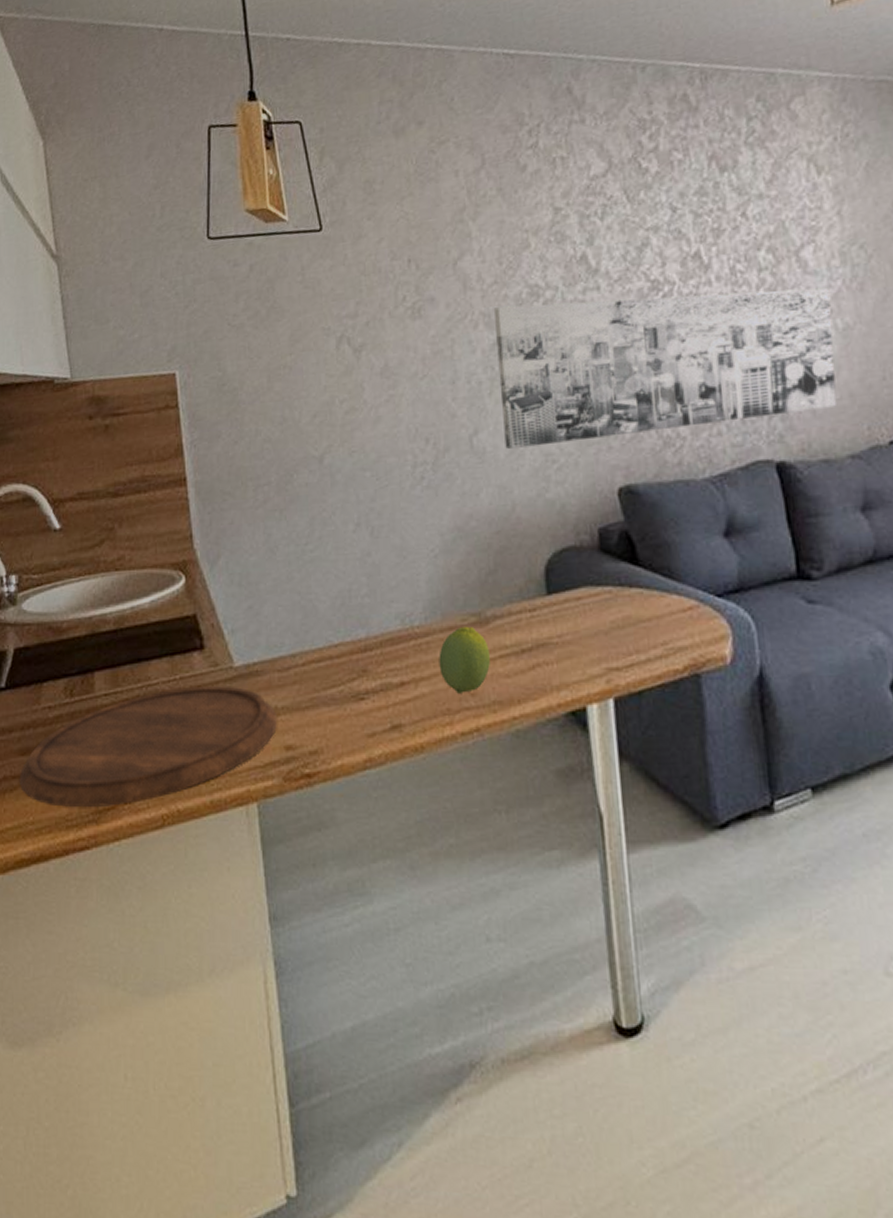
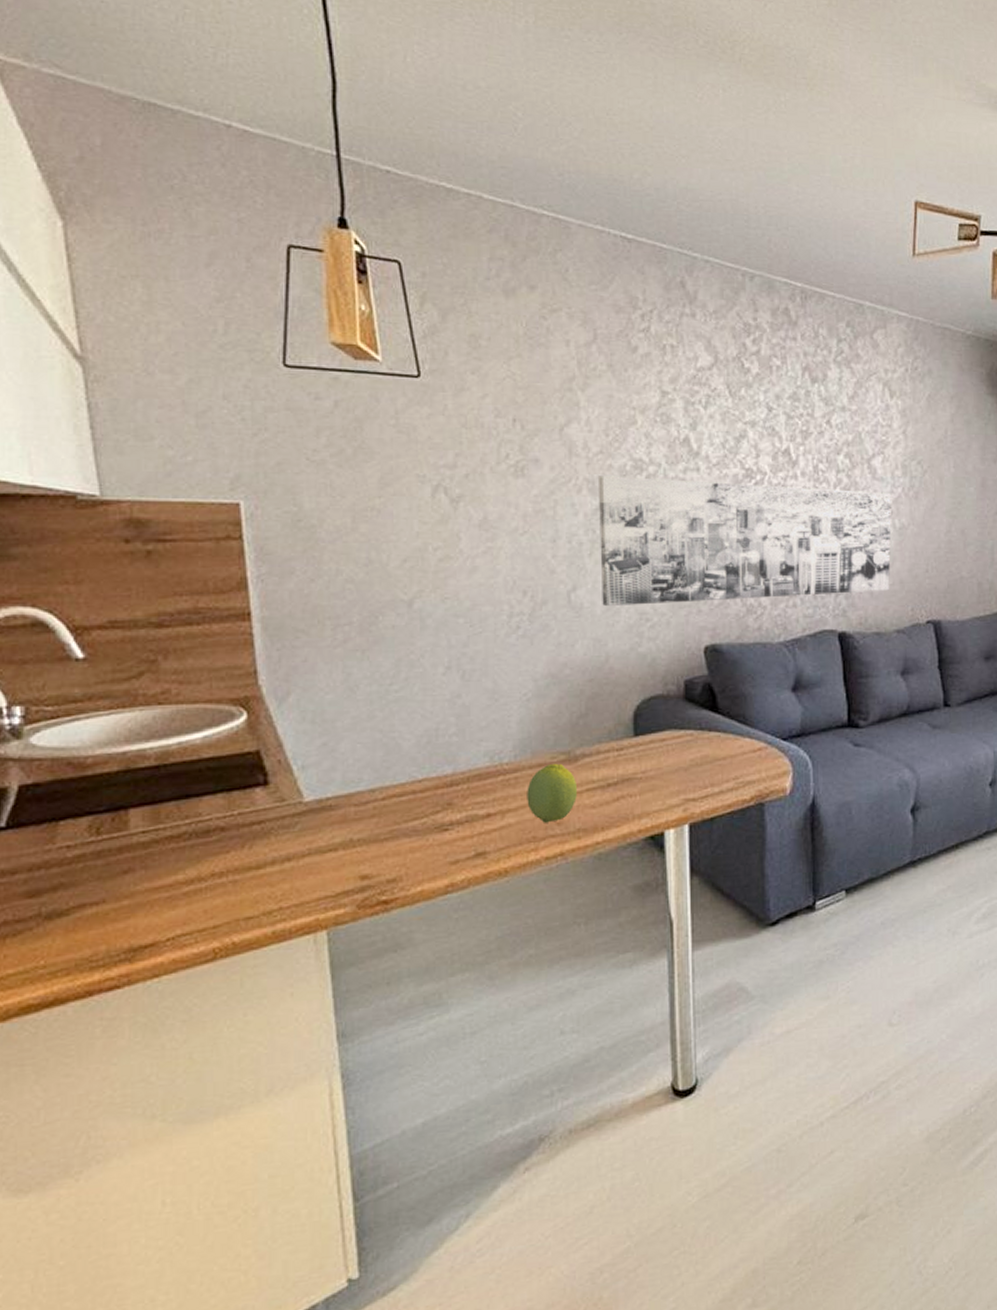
cutting board: present [19,686,277,807] -> none [25,820,351,948]

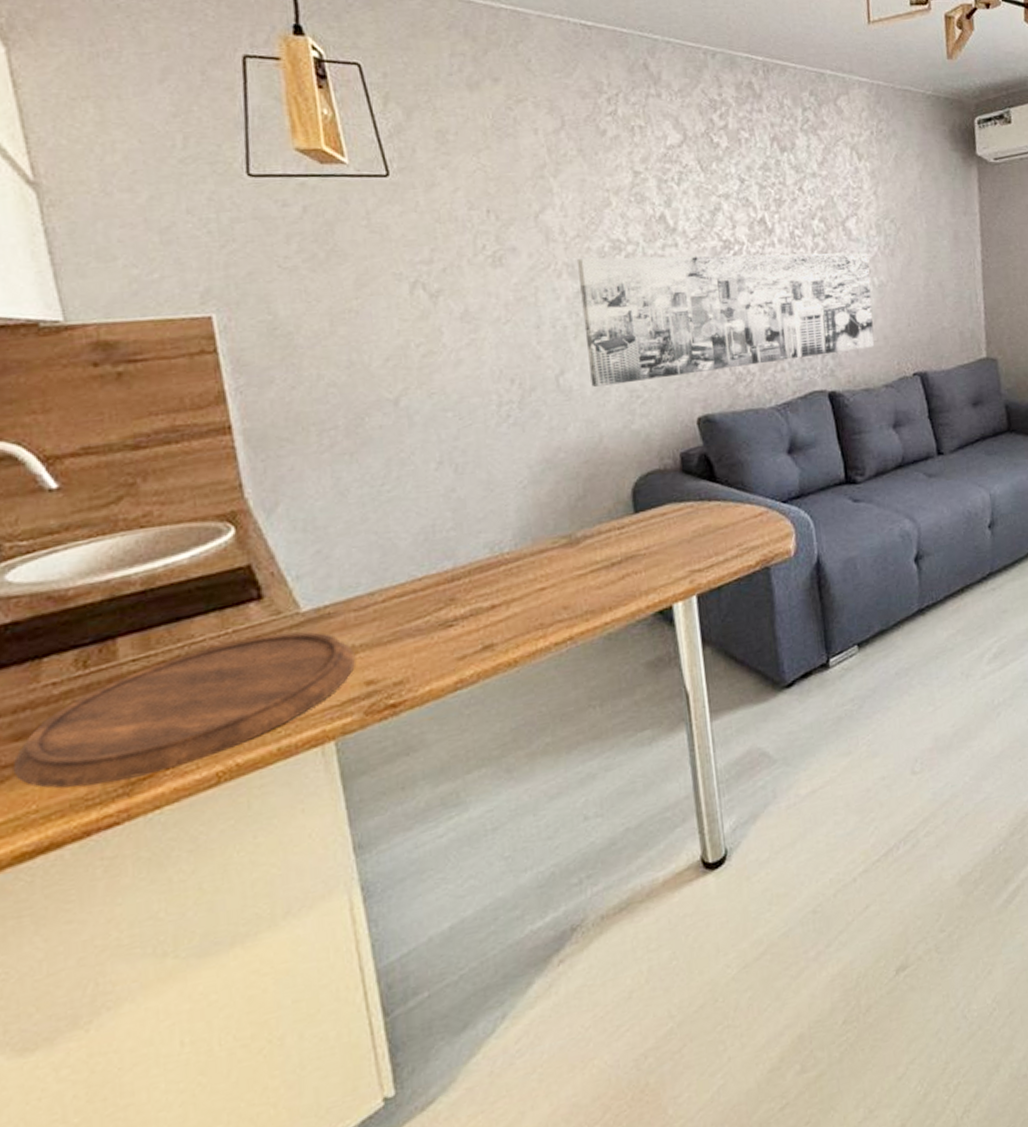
cutting board: none [25,820,351,948] -> present [13,632,355,788]
fruit: present [527,763,578,823] -> none [530,547,583,609]

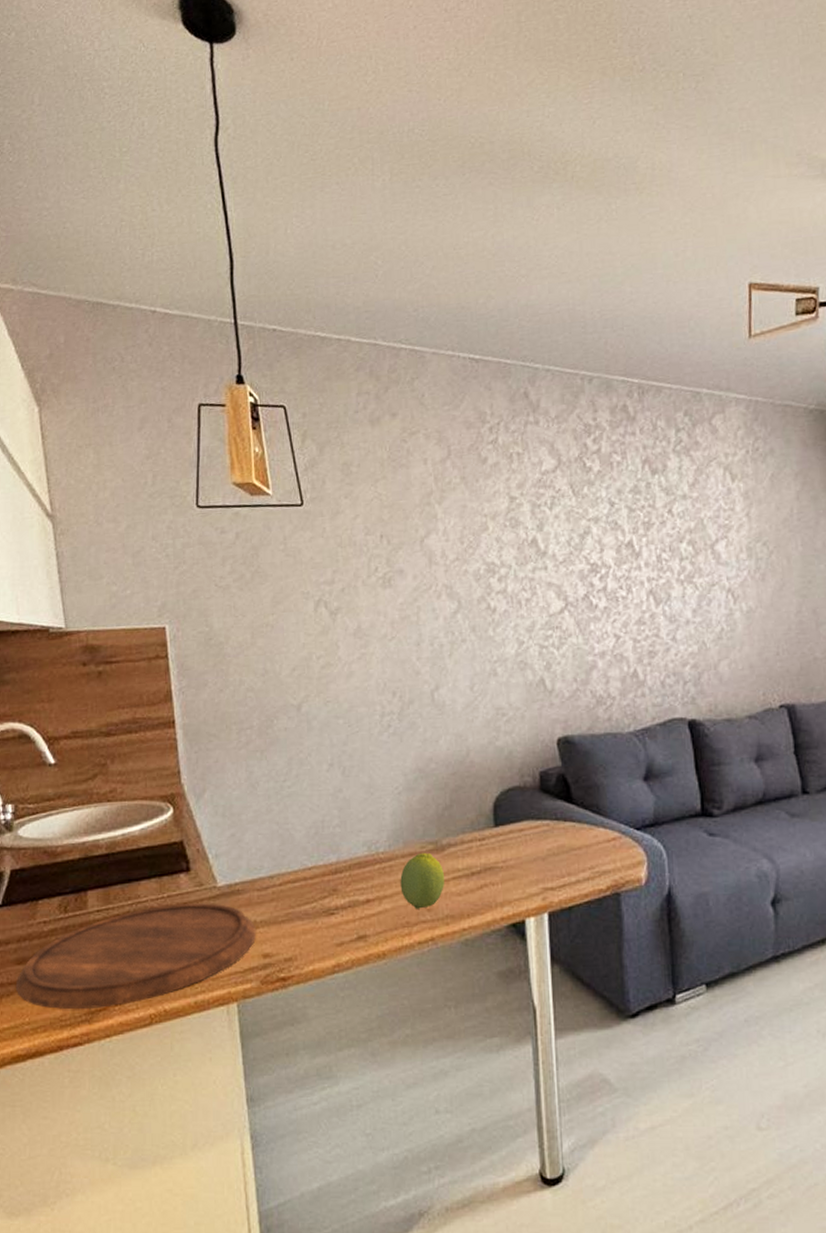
fruit: none [530,547,583,609] -> present [400,852,445,909]
wall art: present [576,252,875,388] -> none [455,576,740,704]

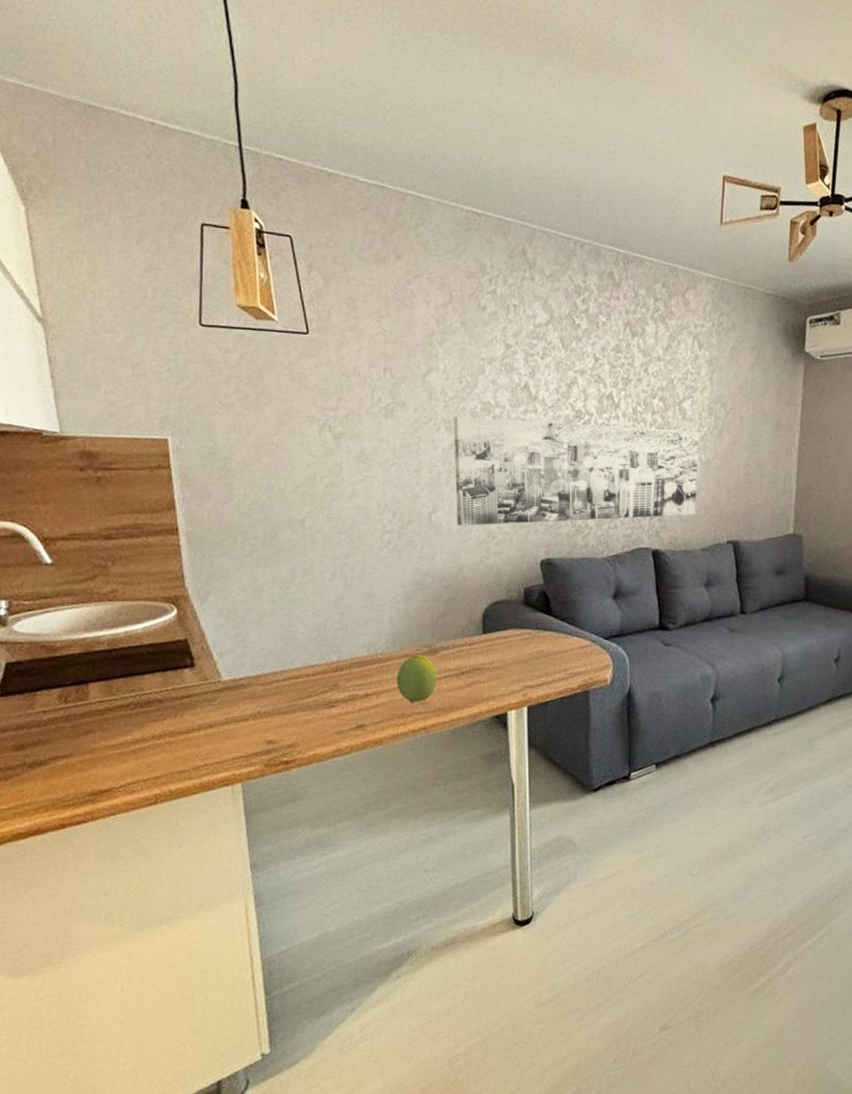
cutting board: present [15,903,256,1009] -> none [14,696,260,791]
wall art: none [455,576,740,704] -> present [453,416,699,527]

